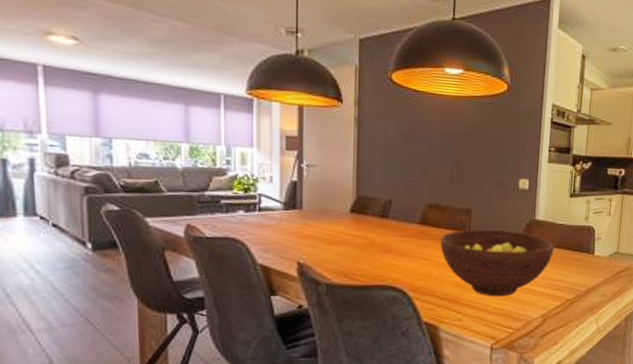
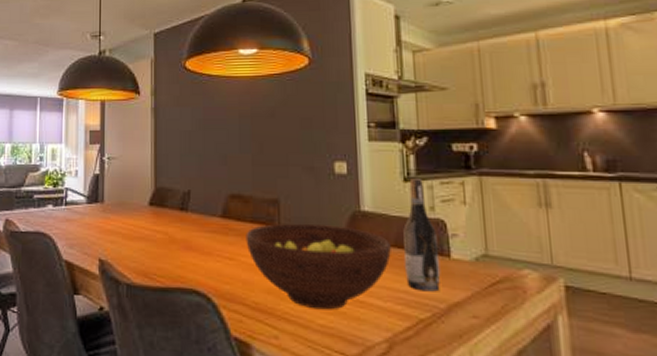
wine bottle: none [561,194,587,280] -> present [403,177,441,292]

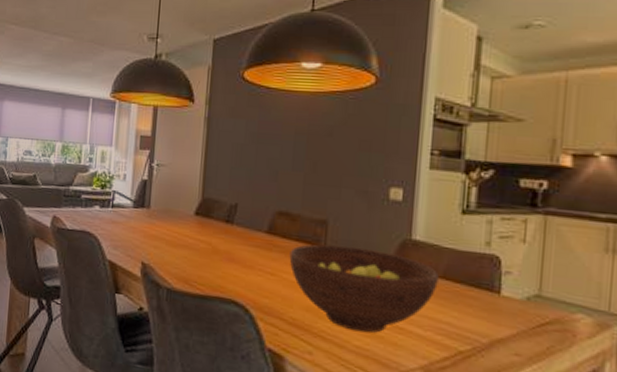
wine bottle: present [403,177,441,292] -> none [449,210,489,327]

